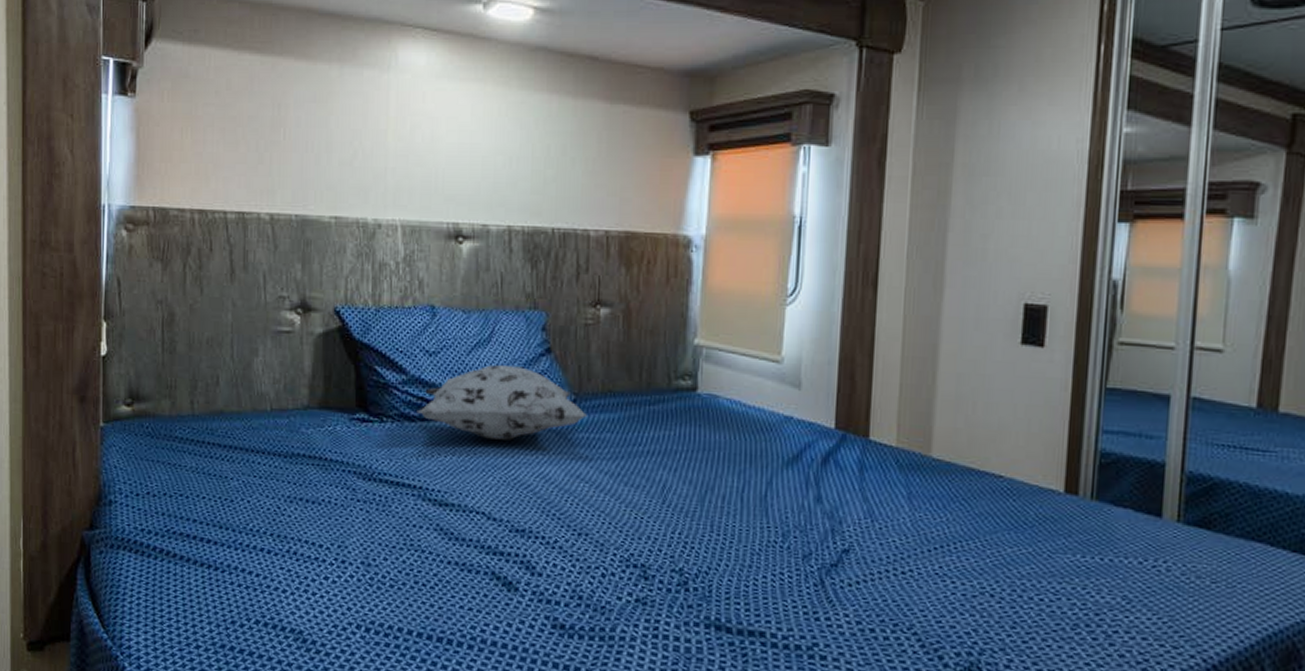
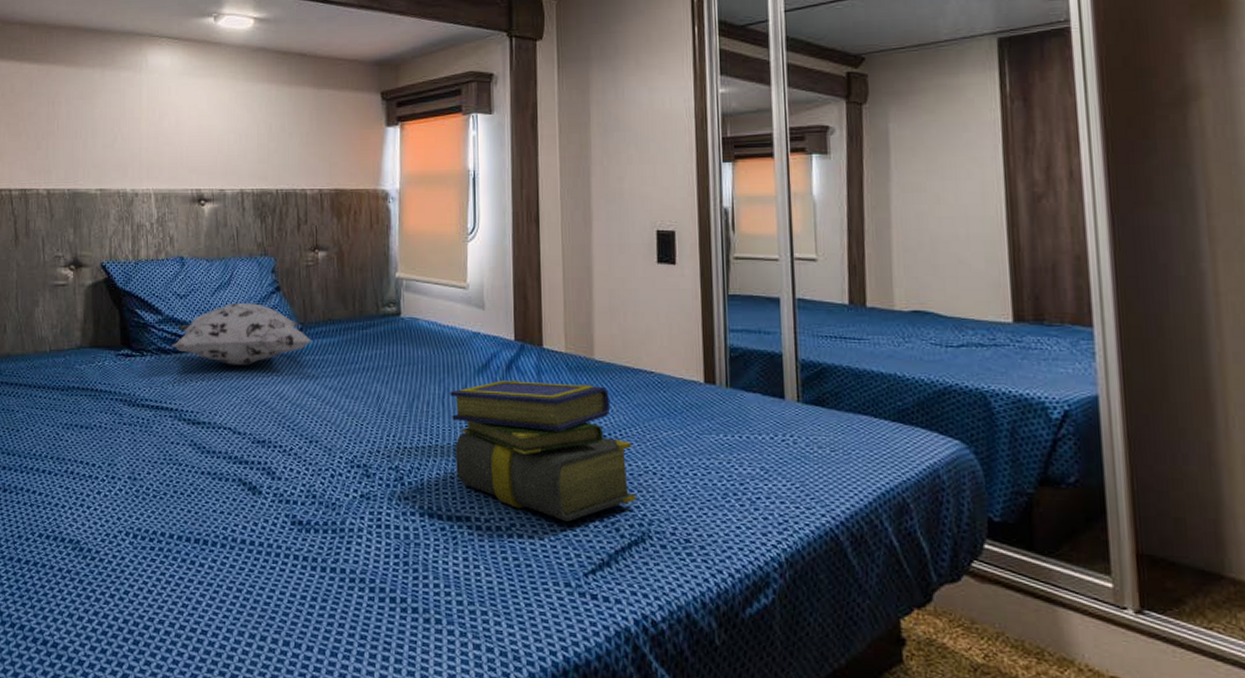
stack of books: none [751,475,967,645] -> present [450,380,636,522]

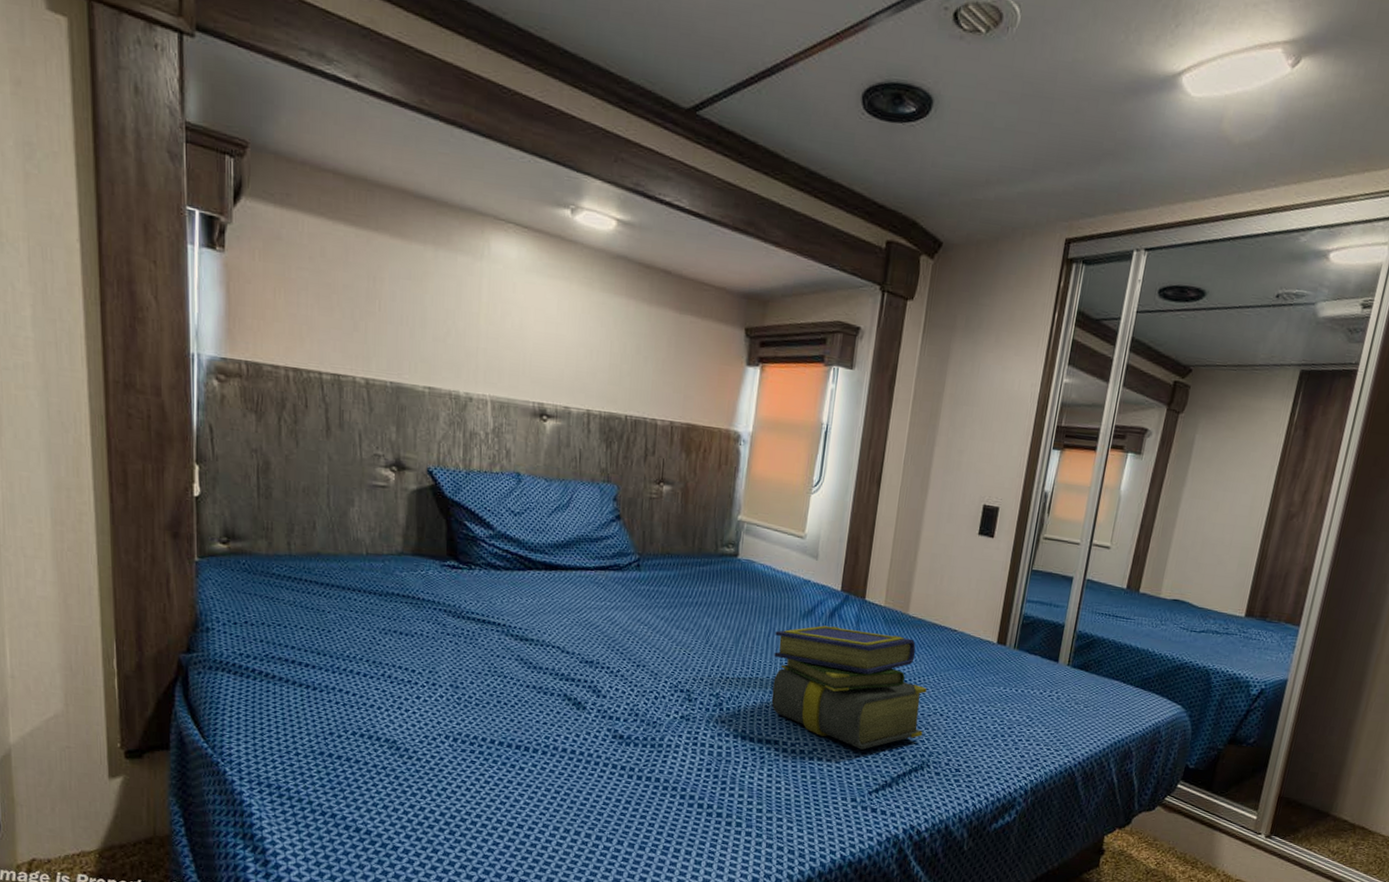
decorative pillow: present [171,303,312,365] -> none [502,526,648,589]

